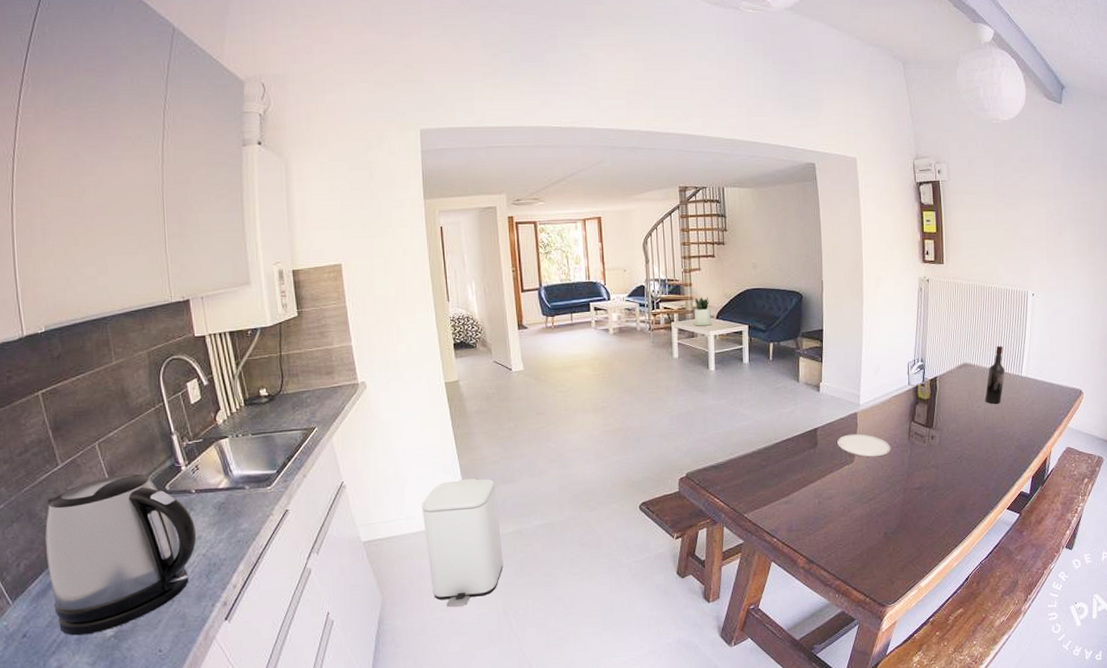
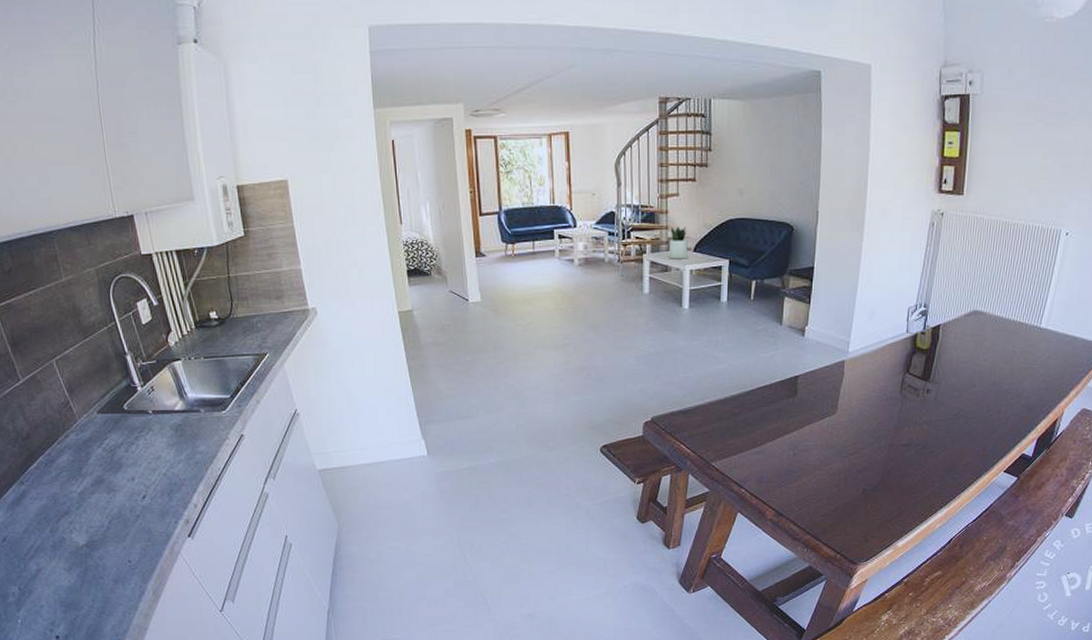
kettle: present [44,473,197,636] -> none [12,392,157,543]
pedal bin: present [421,478,503,607] -> none [375,412,459,537]
plate: present [837,433,891,458] -> none [820,383,880,410]
wine bottle: present [985,345,1005,404] -> none [993,291,1023,357]

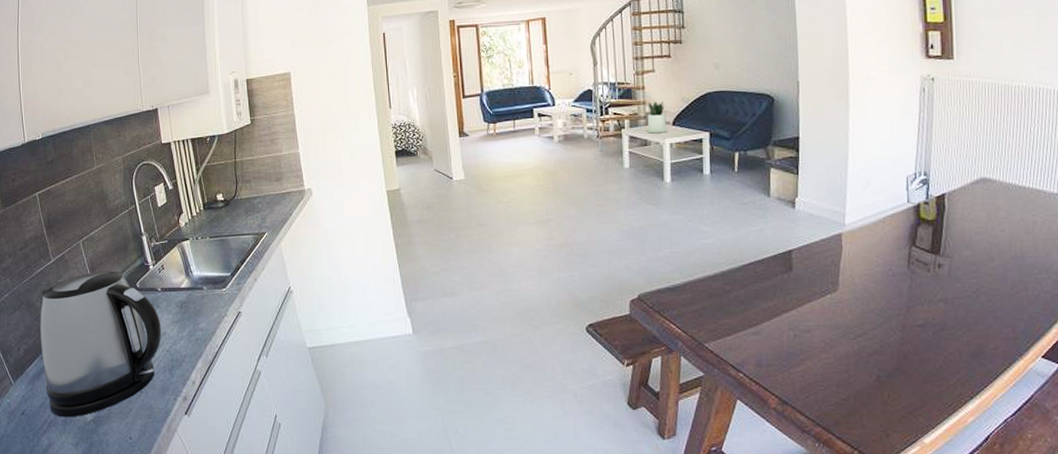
kettle: none [12,392,157,543] -> present [39,270,162,417]

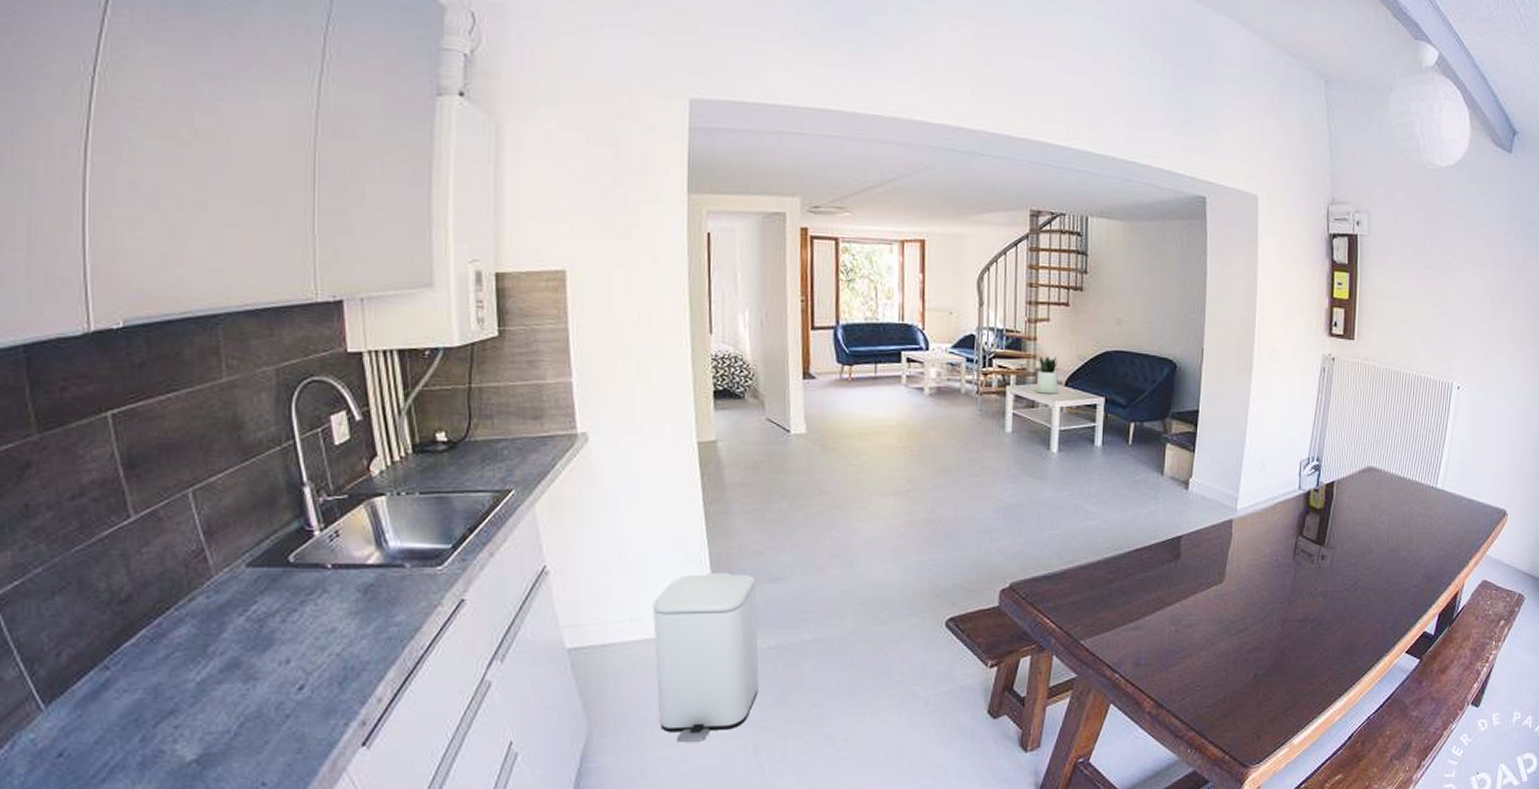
kettle: present [39,270,162,417] -> none [101,536,329,758]
pedal bin: none [363,289,443,420] -> present [652,572,759,742]

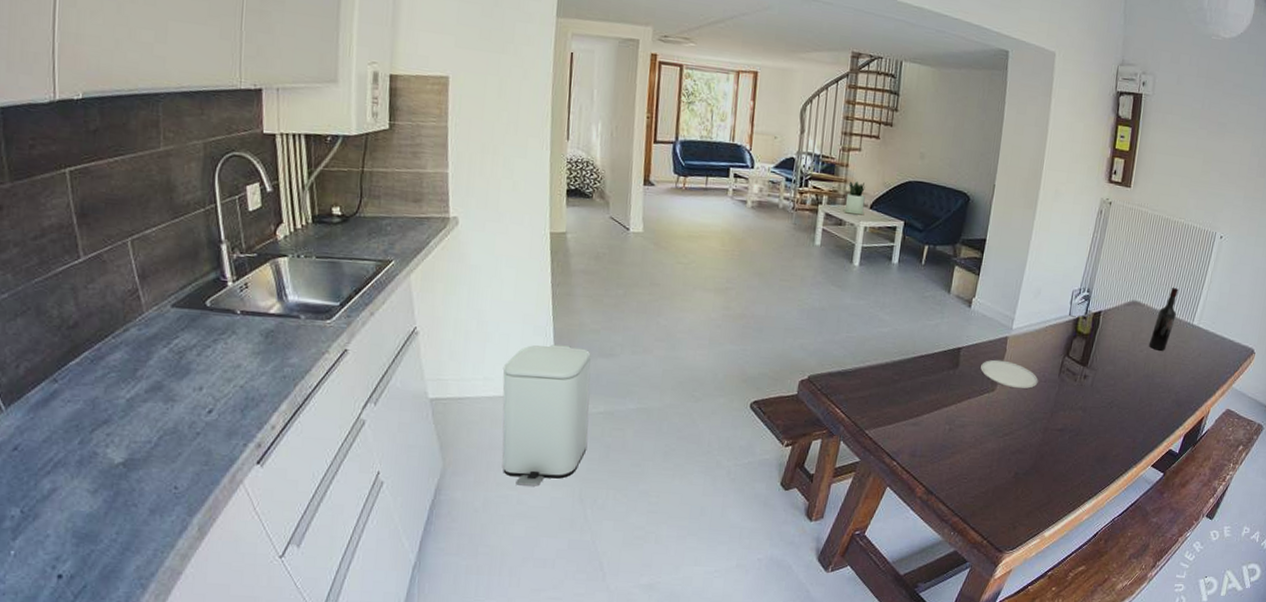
plate: none [1205,546,1271,578] -> present [981,359,1039,389]
wine bottle: none [1390,447,1417,521] -> present [1148,287,1179,351]

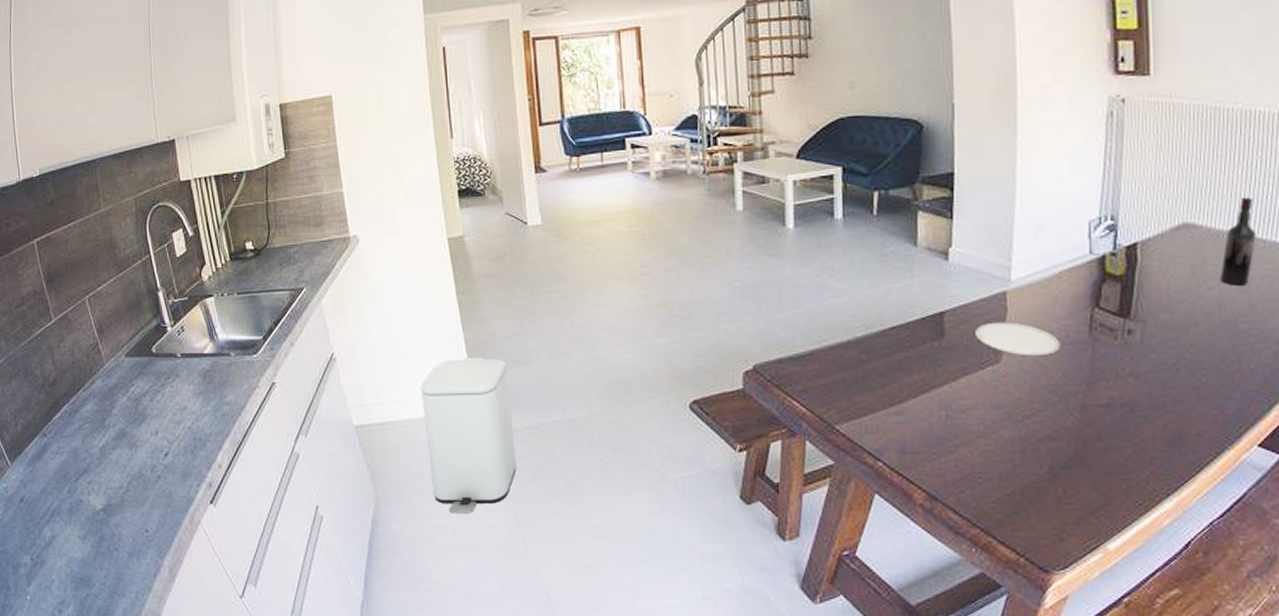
planter: present [843,181,865,215] -> none [764,129,791,169]

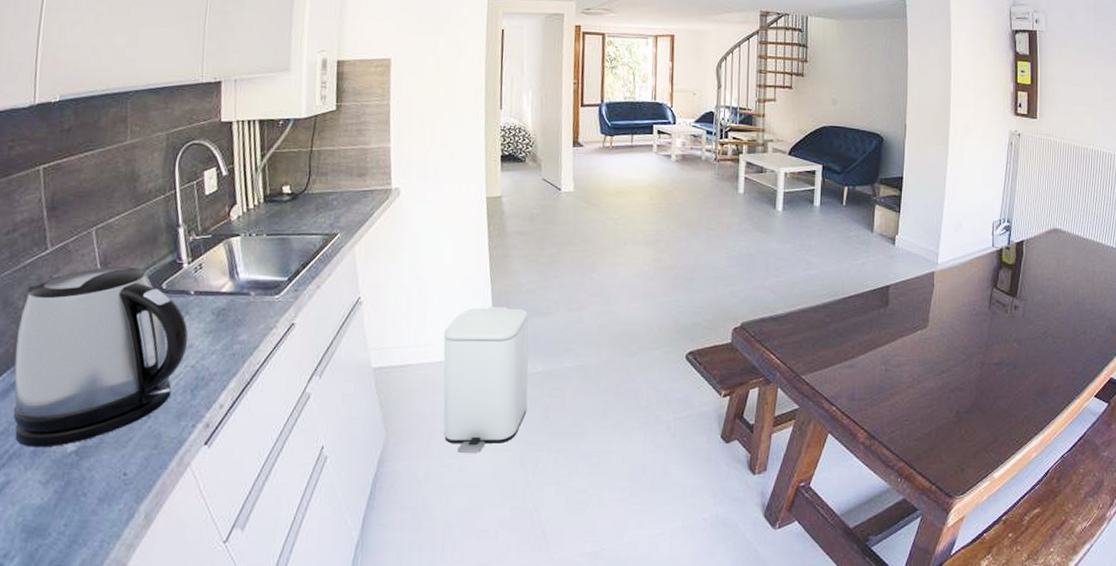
kettle: none [39,332,182,506] -> present [13,266,189,448]
plate: present [975,322,1061,357] -> none [911,295,969,324]
wine bottle: present [1219,196,1256,286] -> none [1075,212,1098,277]

